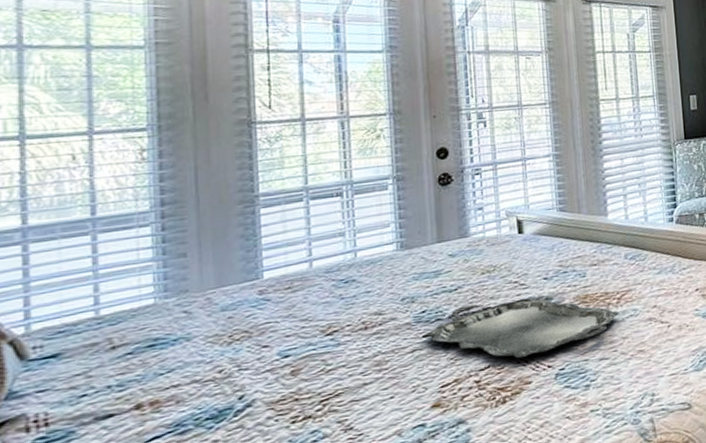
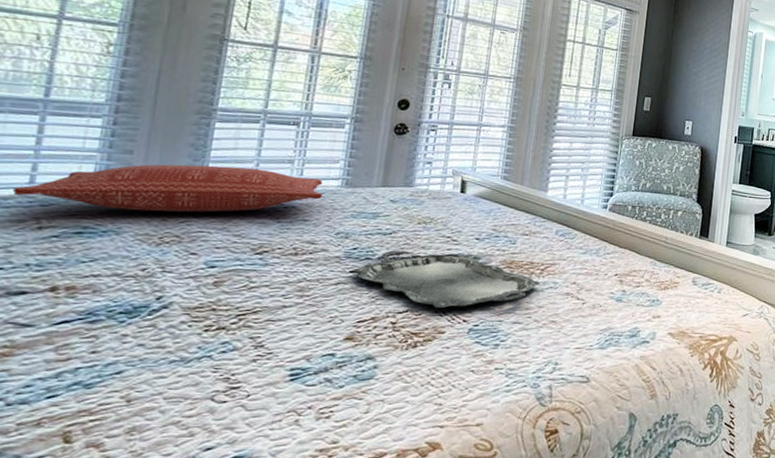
pillow: none [81,246,380,320] -> present [12,164,323,213]

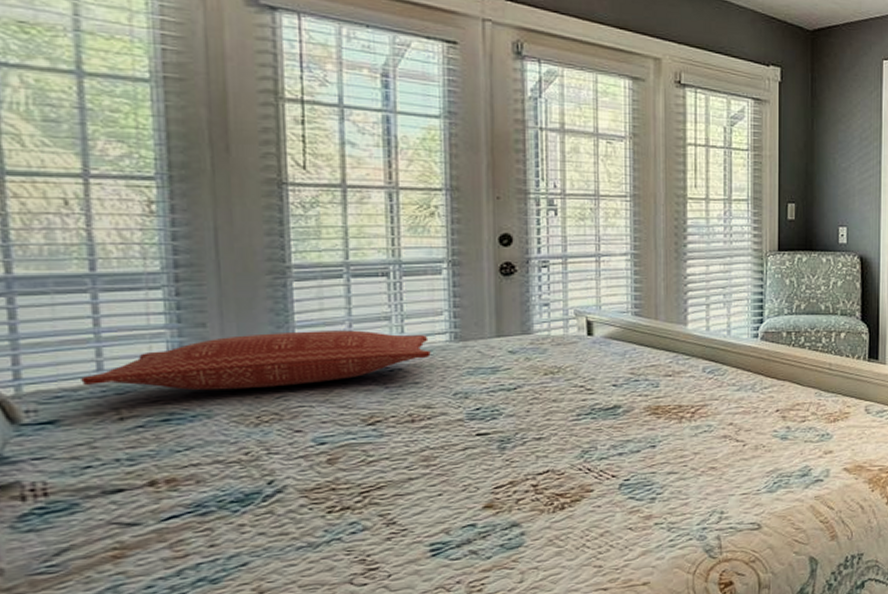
serving tray: present [351,250,541,309] -> none [477,404,693,466]

